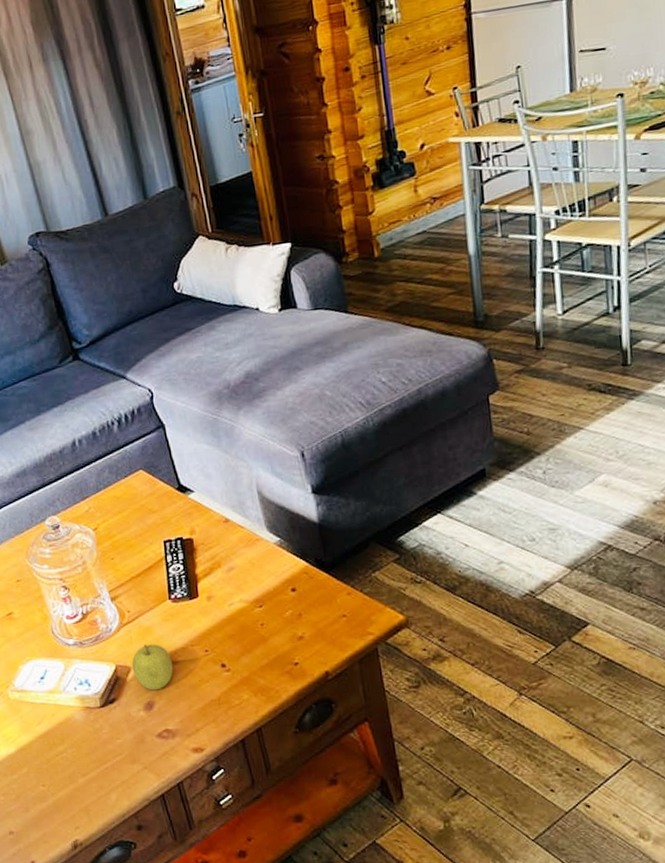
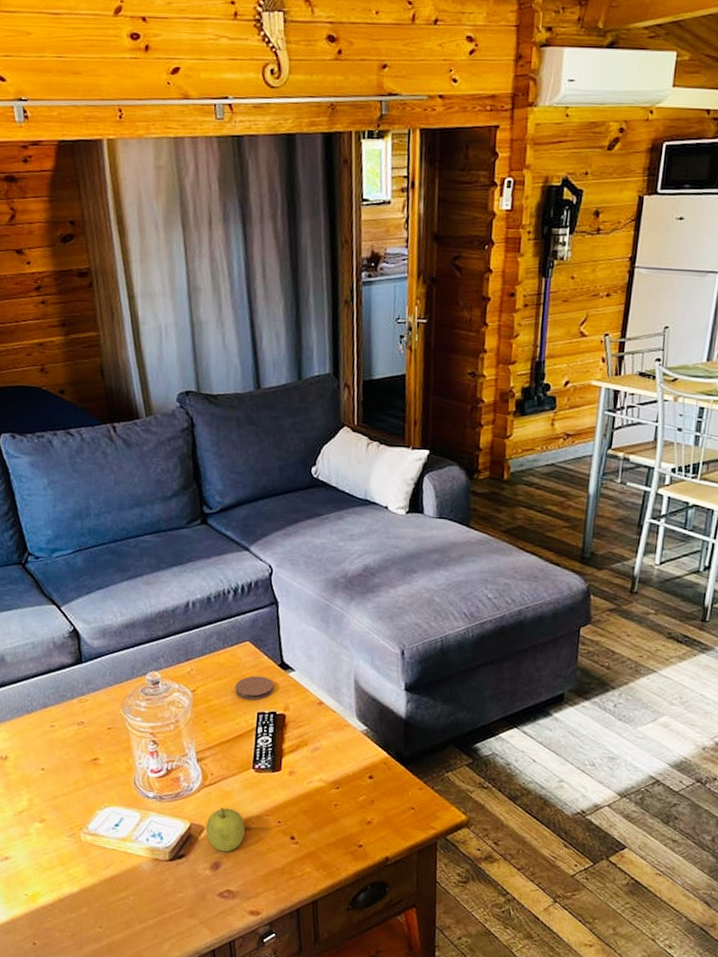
coaster: none [135,503,177,530] -> present [234,675,274,701]

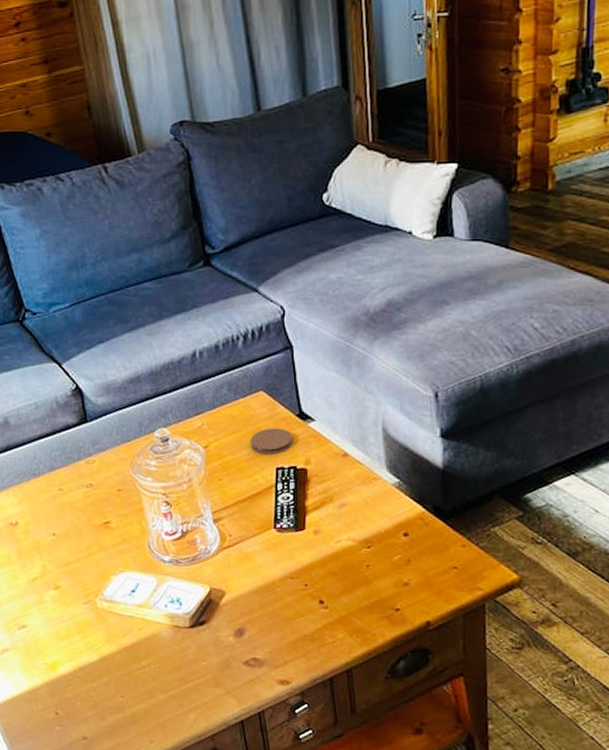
fruit: present [205,807,246,852] -> none [226,570,270,618]

